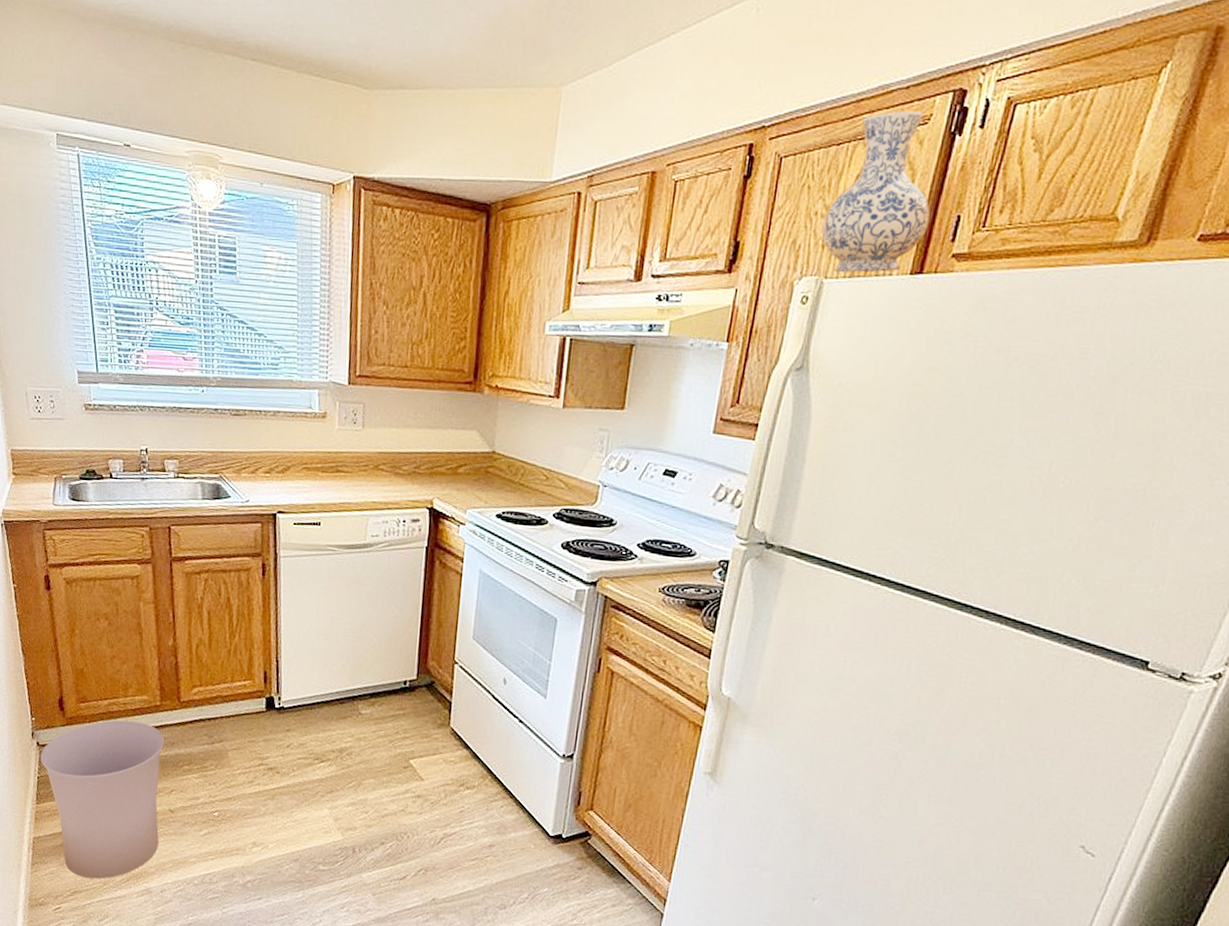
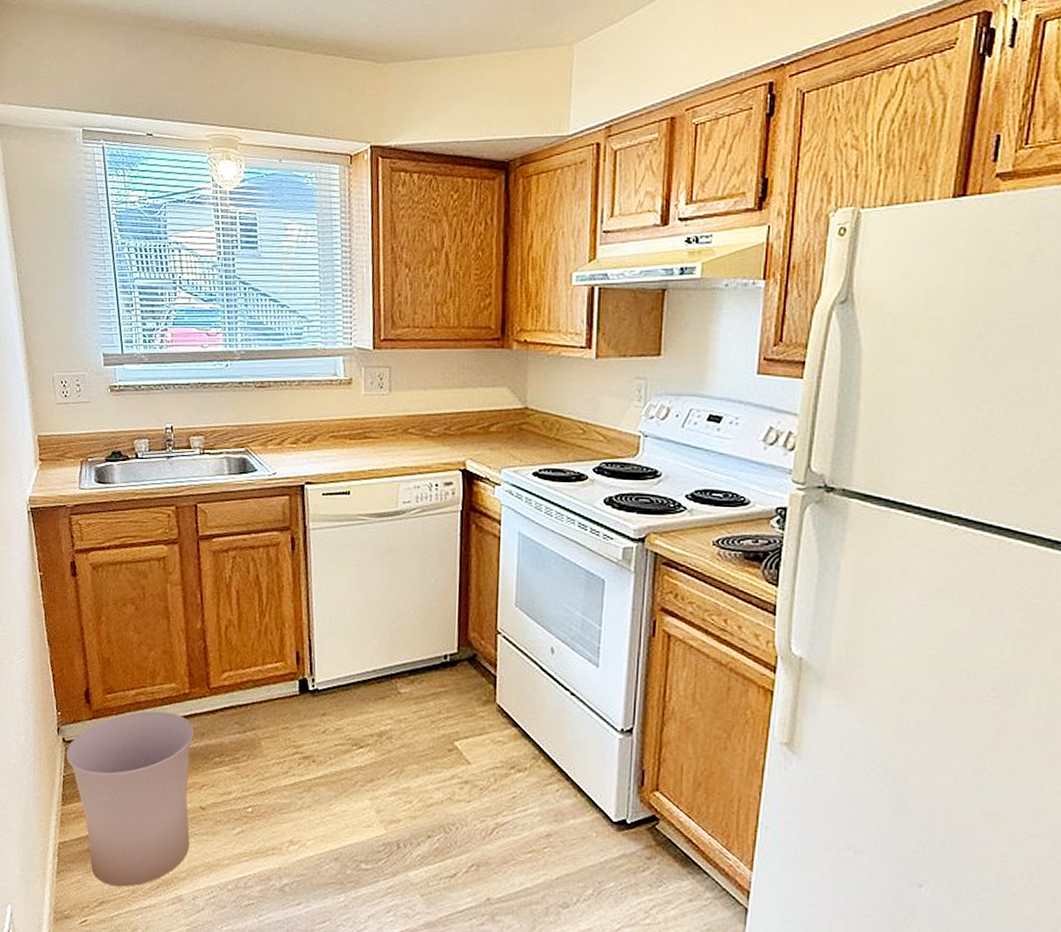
vase: present [821,111,931,273] -> none [853,37,967,202]

